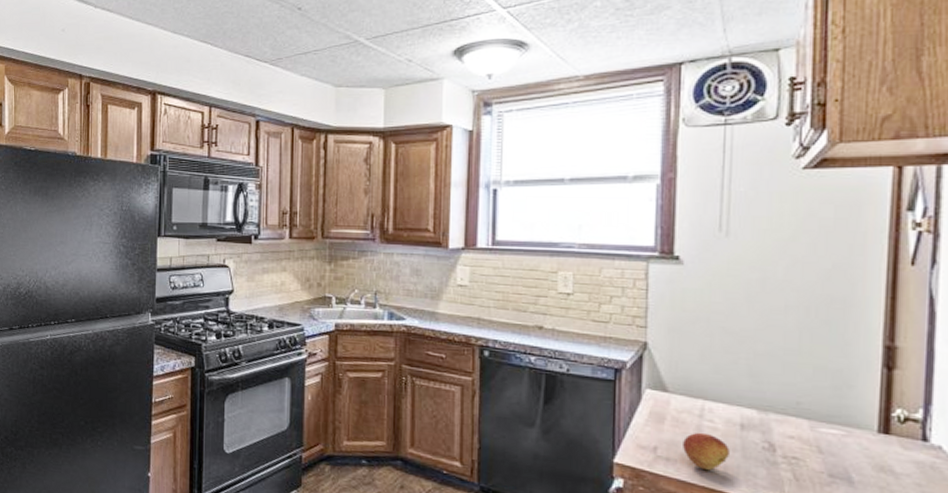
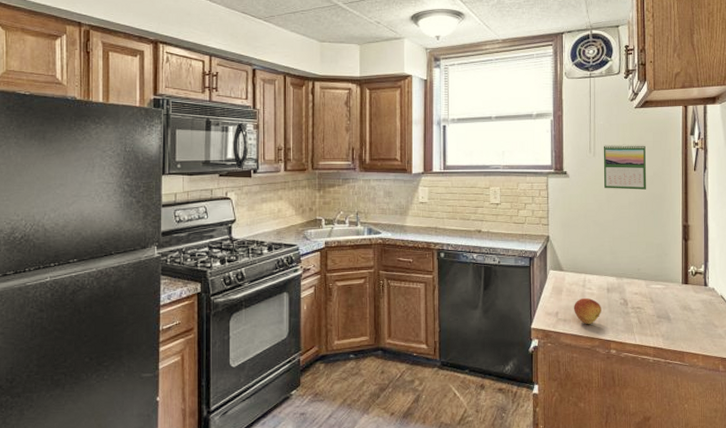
calendar: none [741,220,820,289] -> present [603,144,646,190]

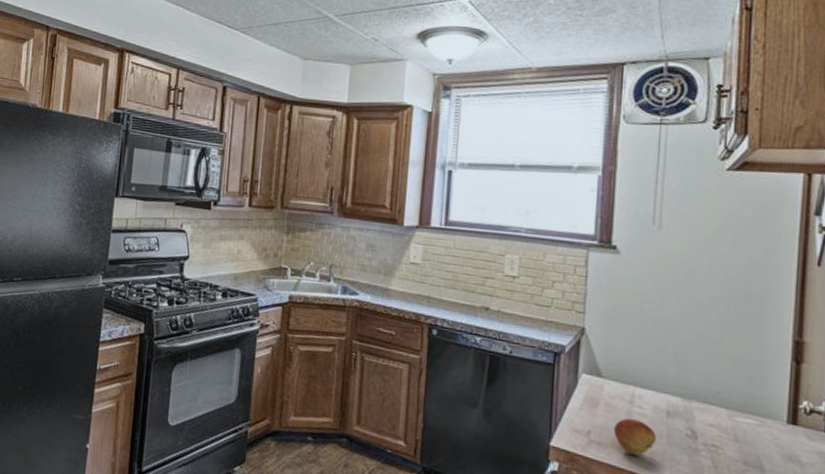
calendar: present [603,144,646,190] -> none [671,215,741,284]

